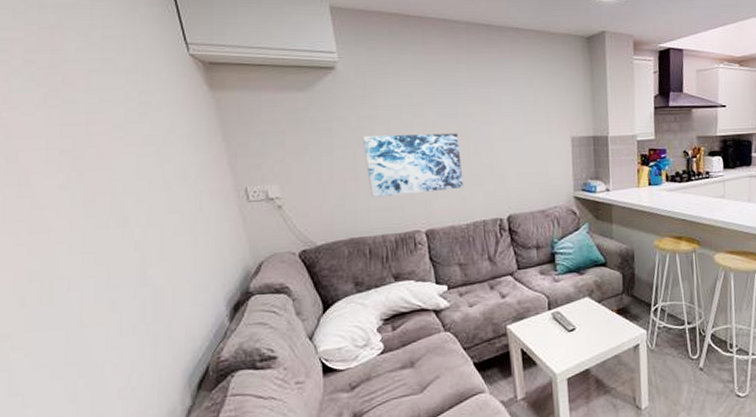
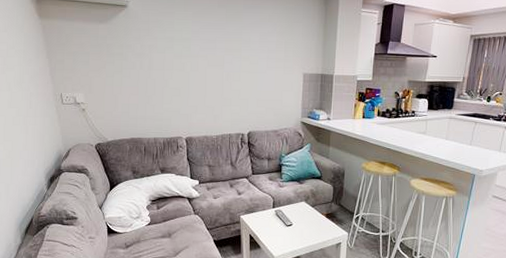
wall art: present [362,133,464,197] -> none [144,60,217,109]

